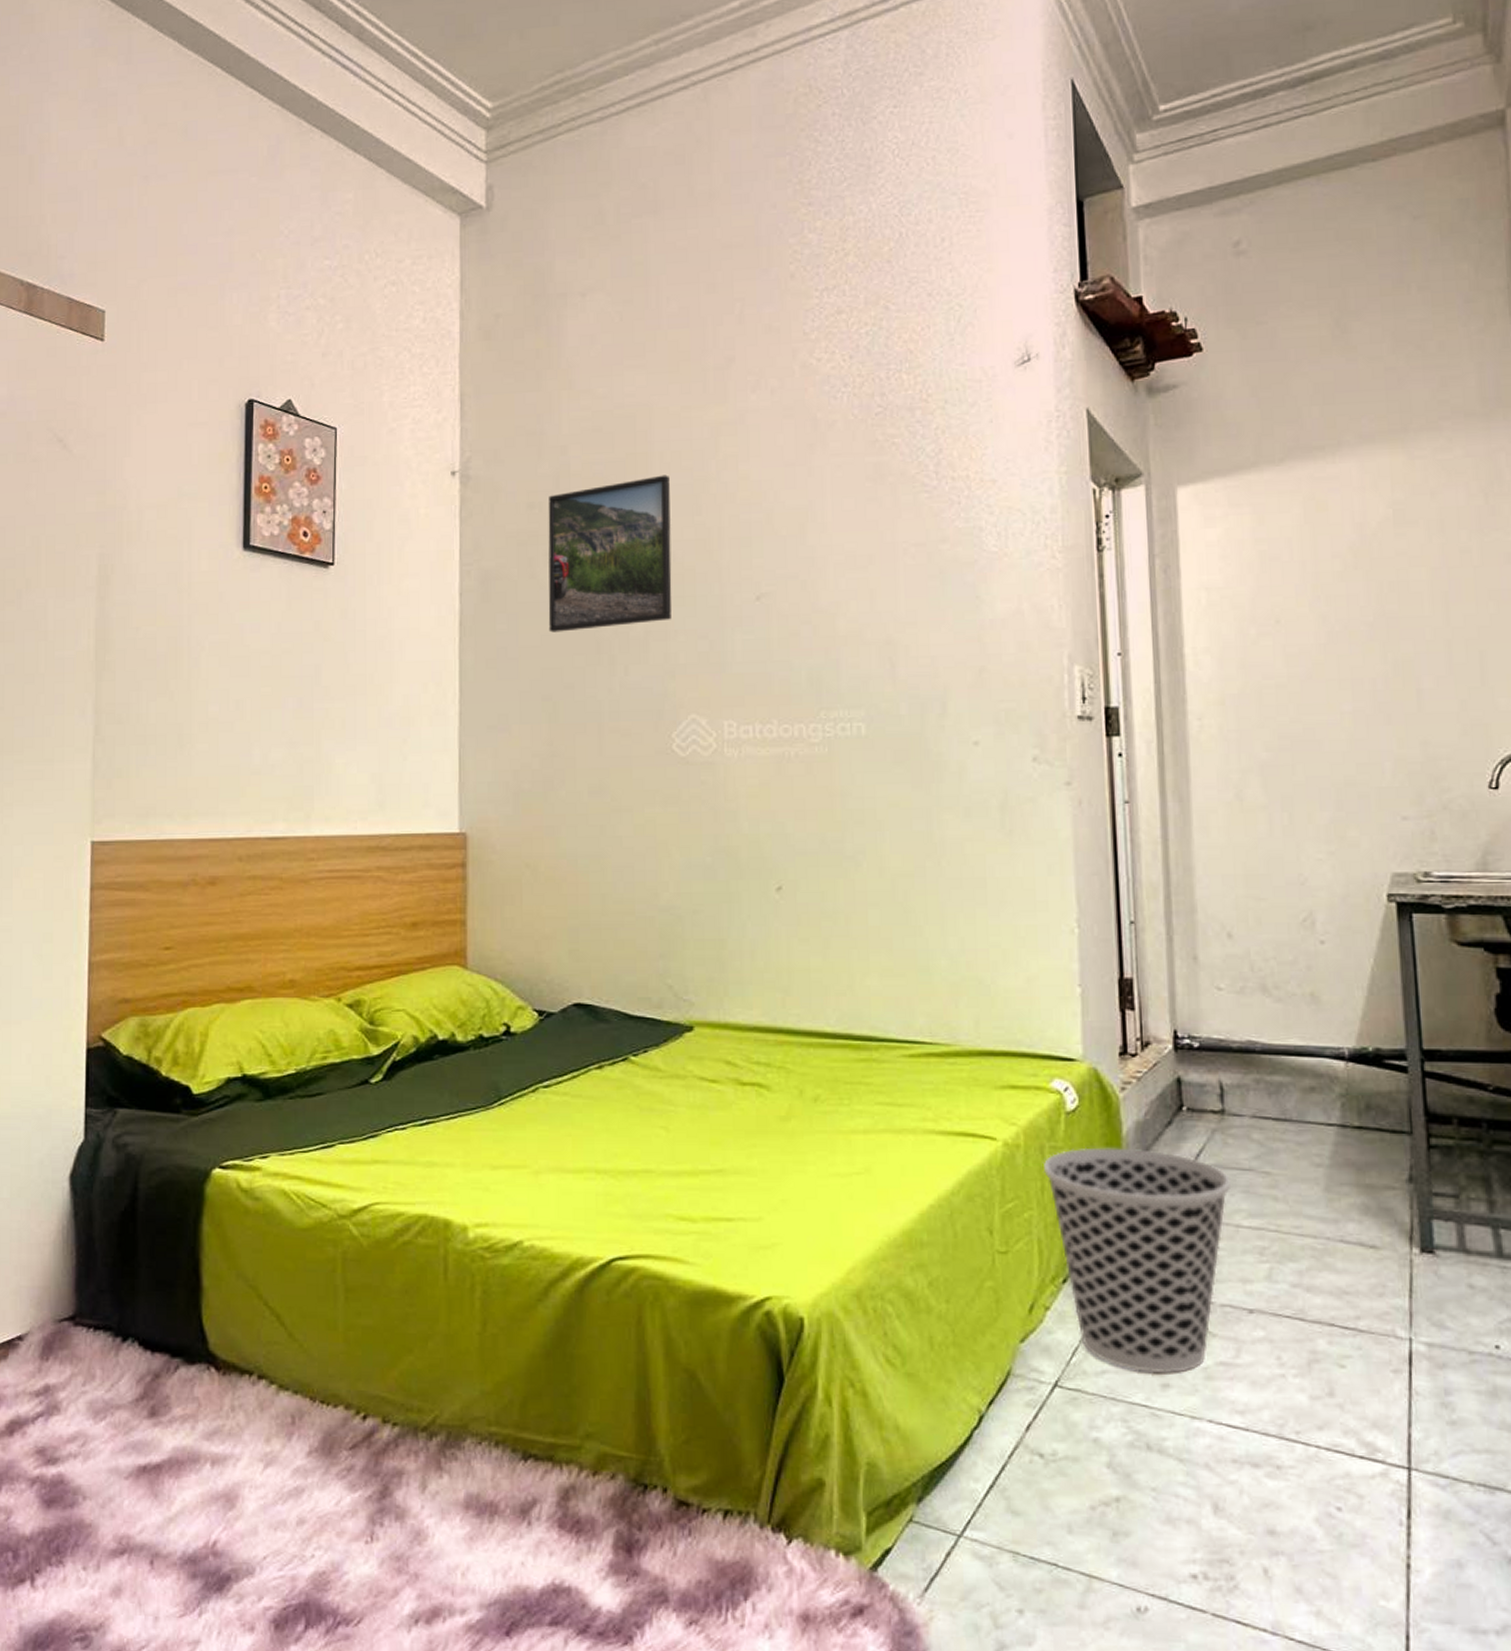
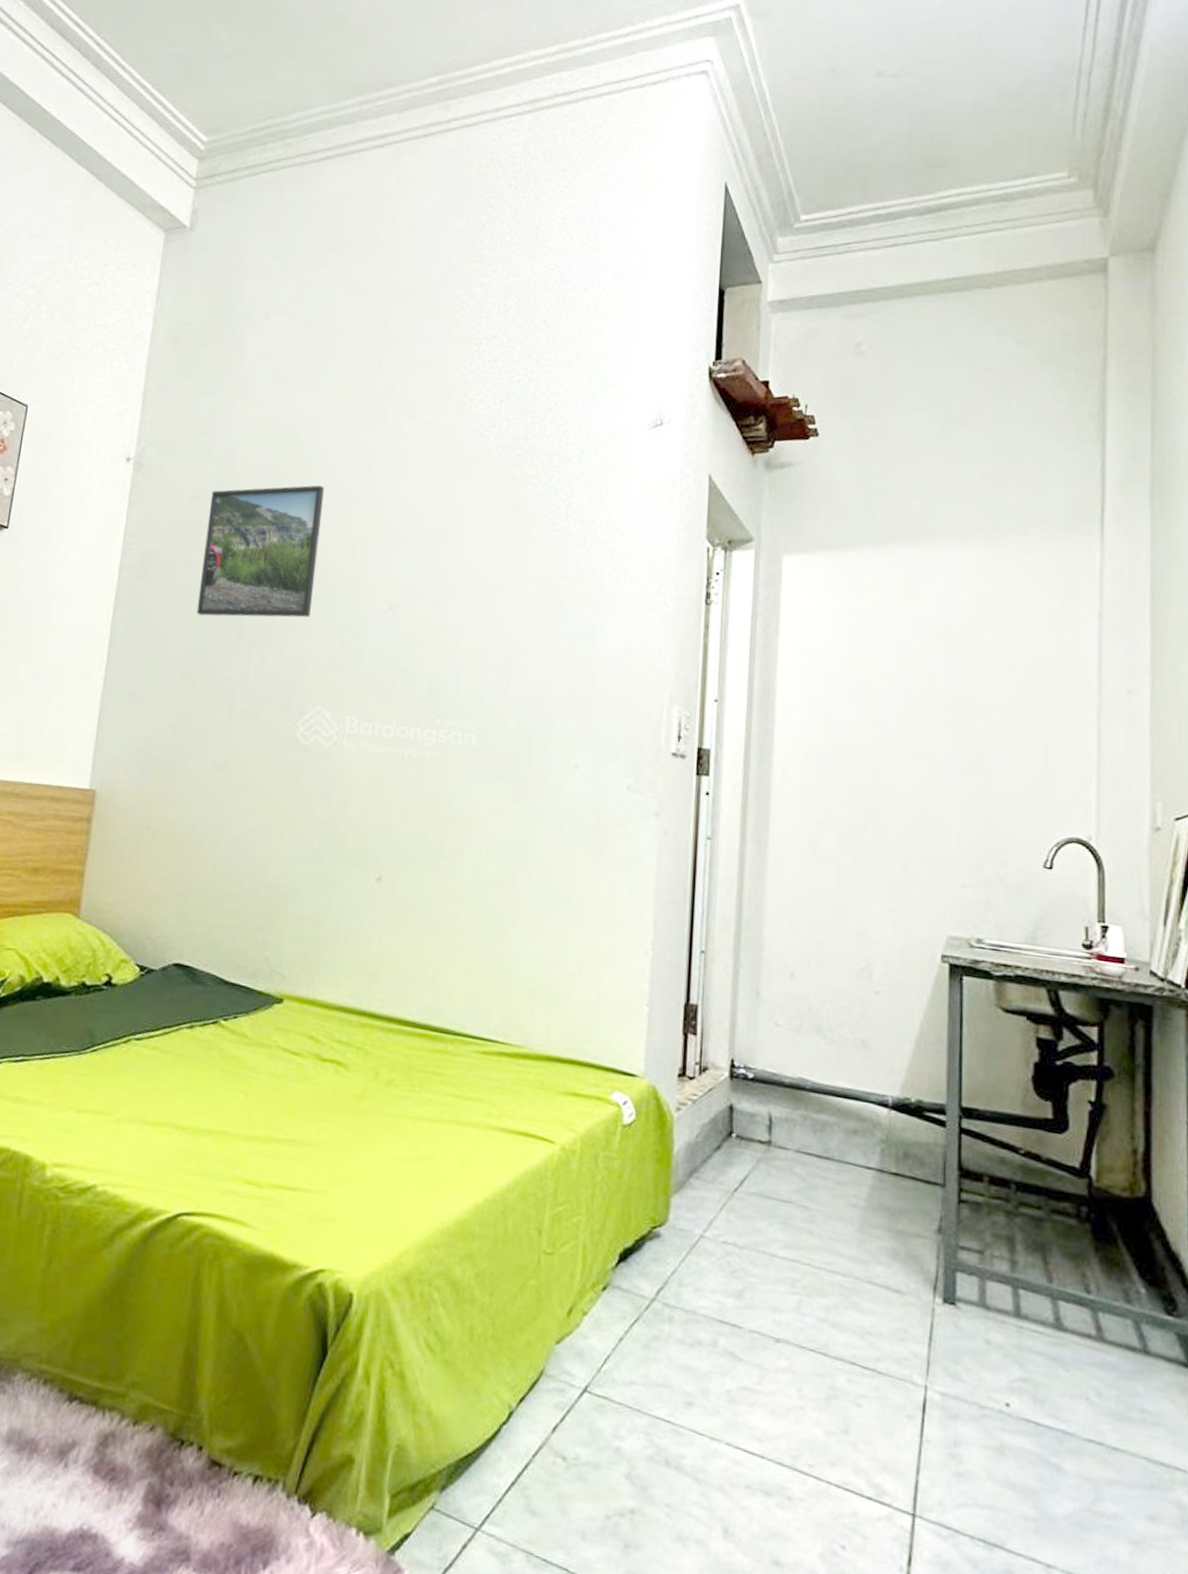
wastebasket: present [1044,1147,1232,1373] -> none [596,1161,771,1393]

